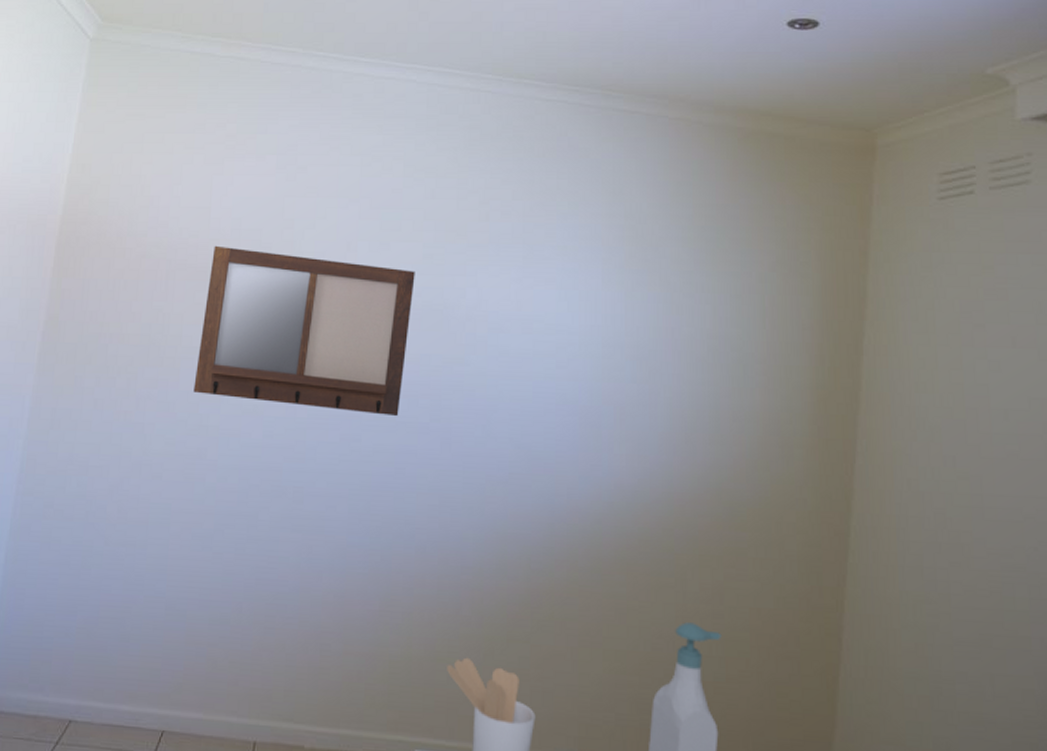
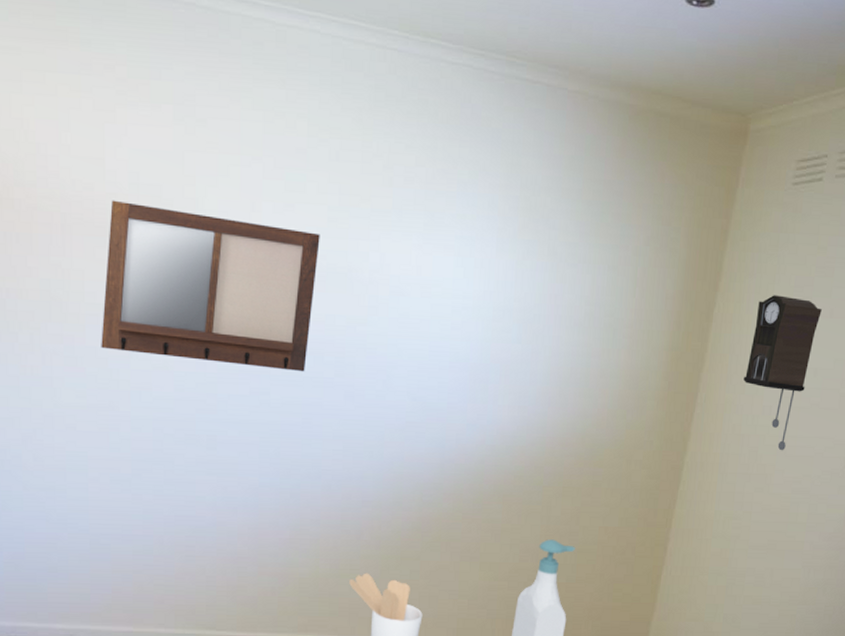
pendulum clock: none [913,322,1001,514] -> present [744,295,822,451]

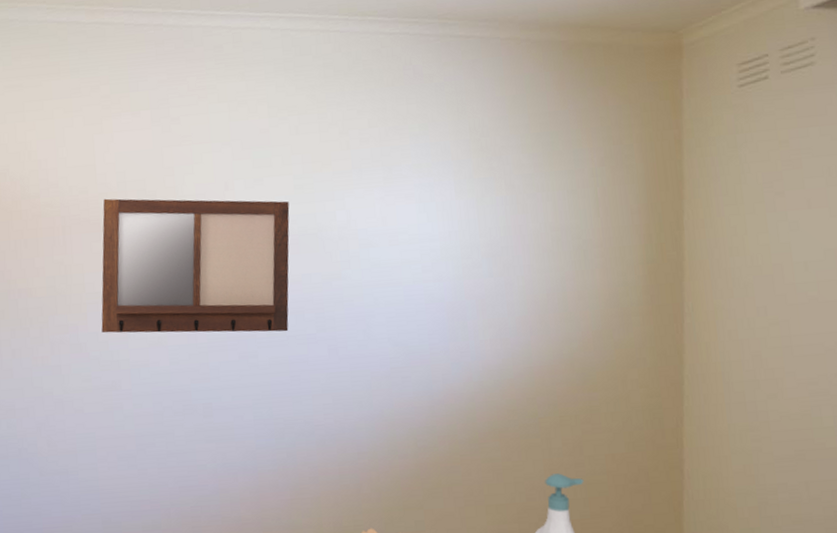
pendulum clock: present [744,295,822,451] -> none [728,194,799,352]

